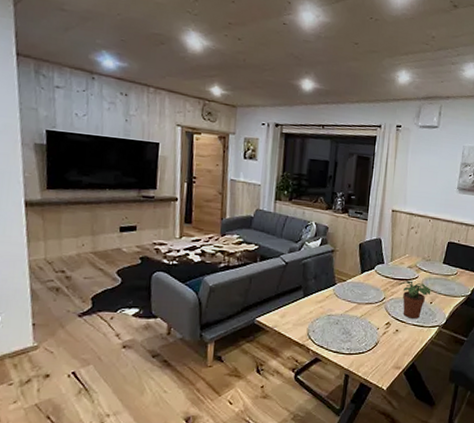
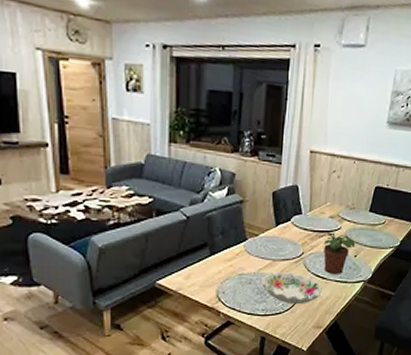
decorative bowl: none [347,314,401,345] -> present [262,271,322,305]

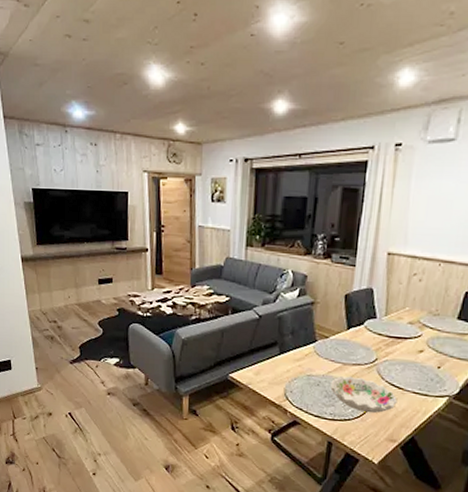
potted plant: present [318,232,356,274] -> none [394,339,440,386]

